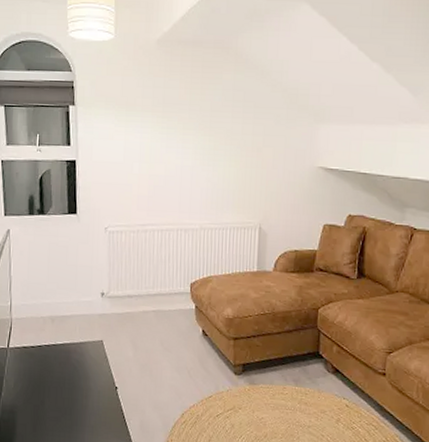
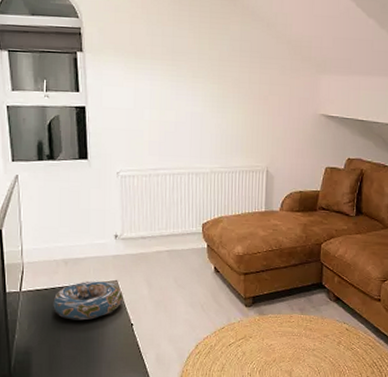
decorative bowl: none [39,339,108,381] -> present [53,281,123,321]

